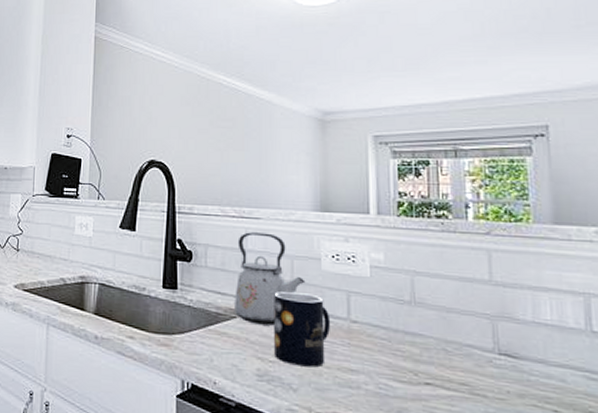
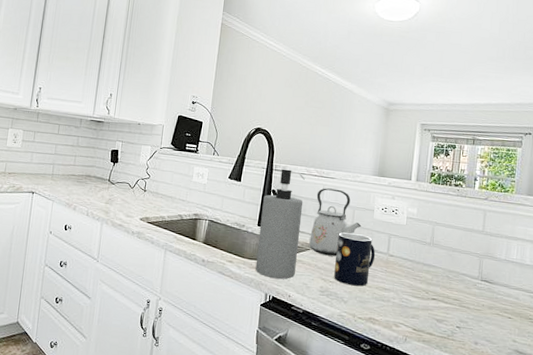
soap dispenser: none [165,211,221,359] -> present [255,169,305,279]

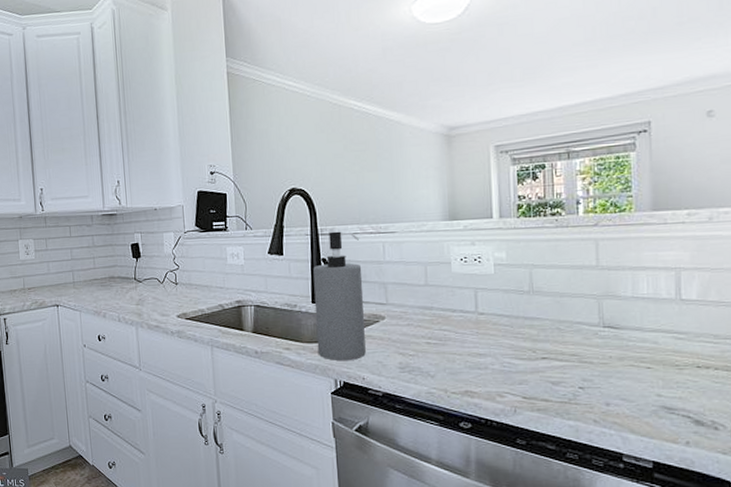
kettle: present [308,188,362,257] -> none [376,244,438,326]
mug: present [334,232,376,287] -> none [411,294,462,356]

